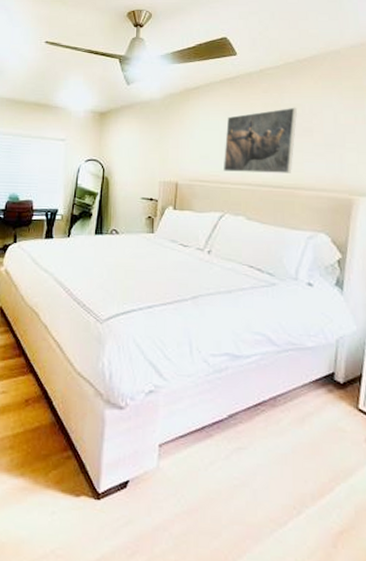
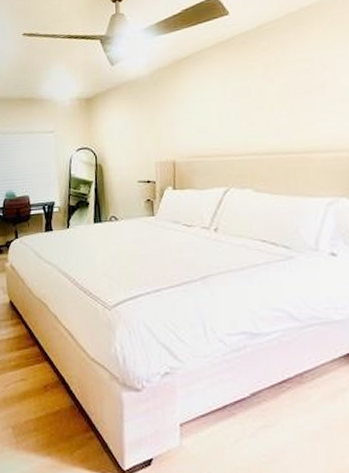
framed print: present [223,107,297,173] -> none [223,62,305,143]

